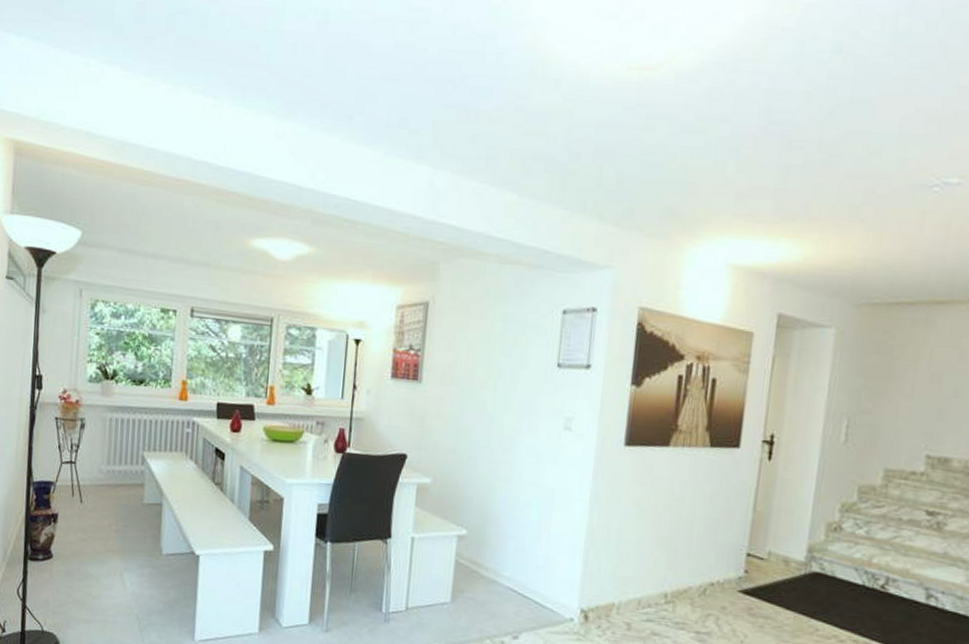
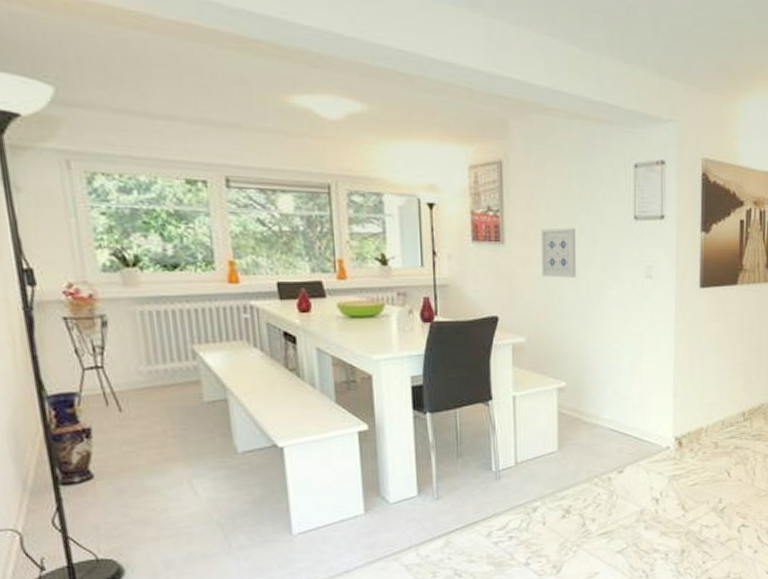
wall art: none [455,370,494,423] -> present [540,228,577,278]

